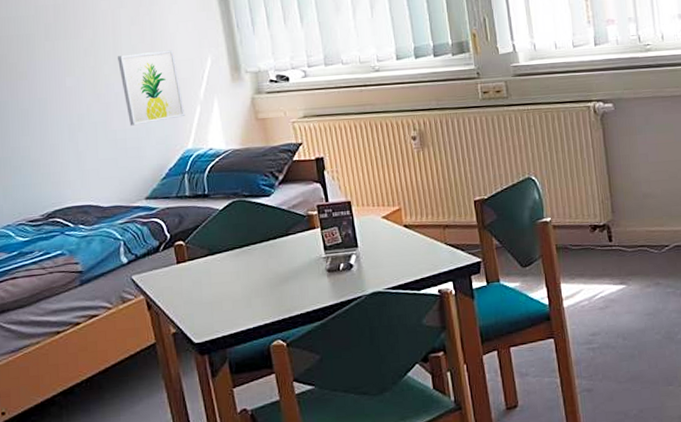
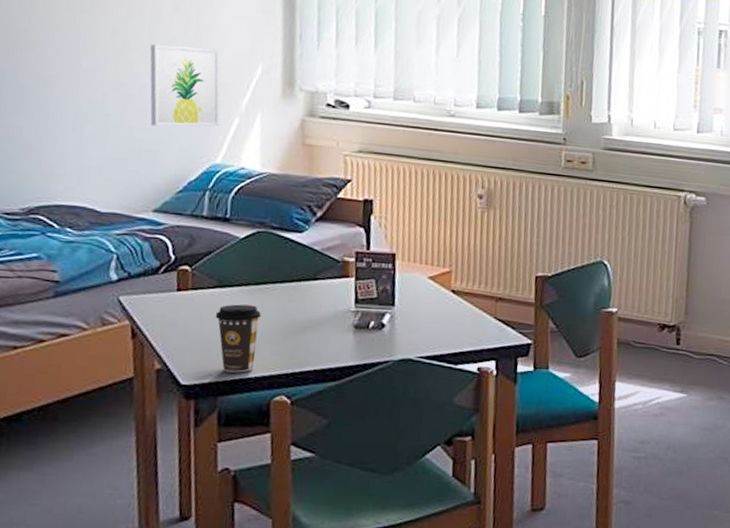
coffee cup: none [211,266,251,327] -> present [215,304,261,373]

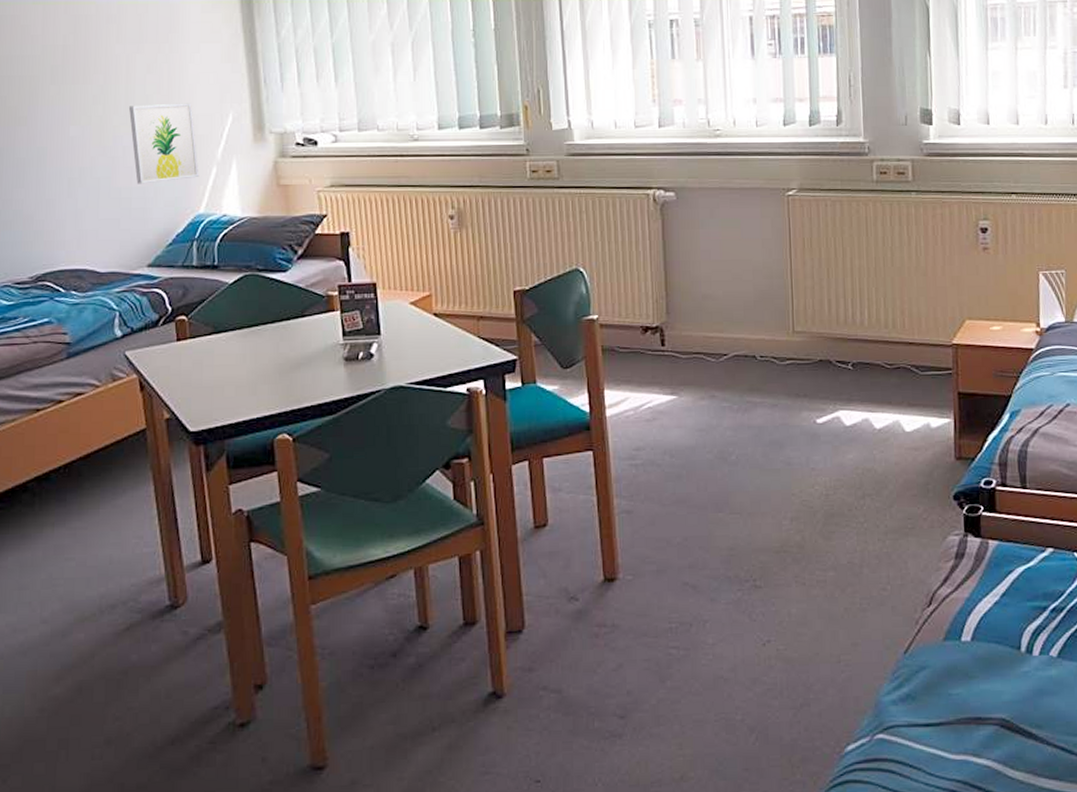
coffee cup: present [215,304,261,373] -> none [214,348,256,415]

